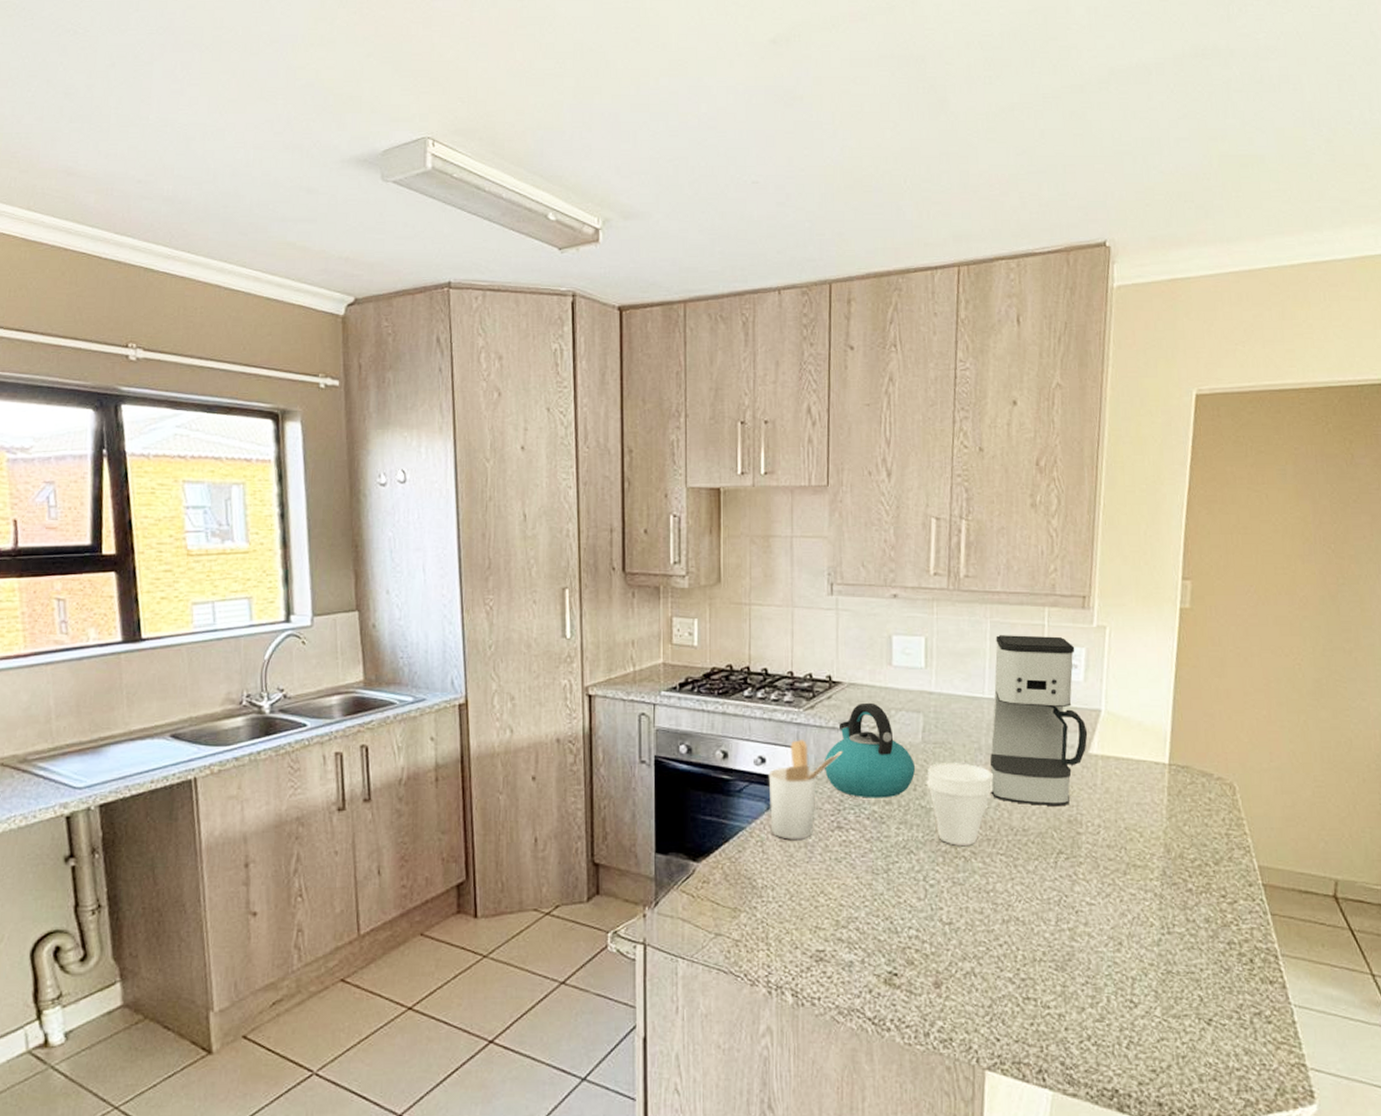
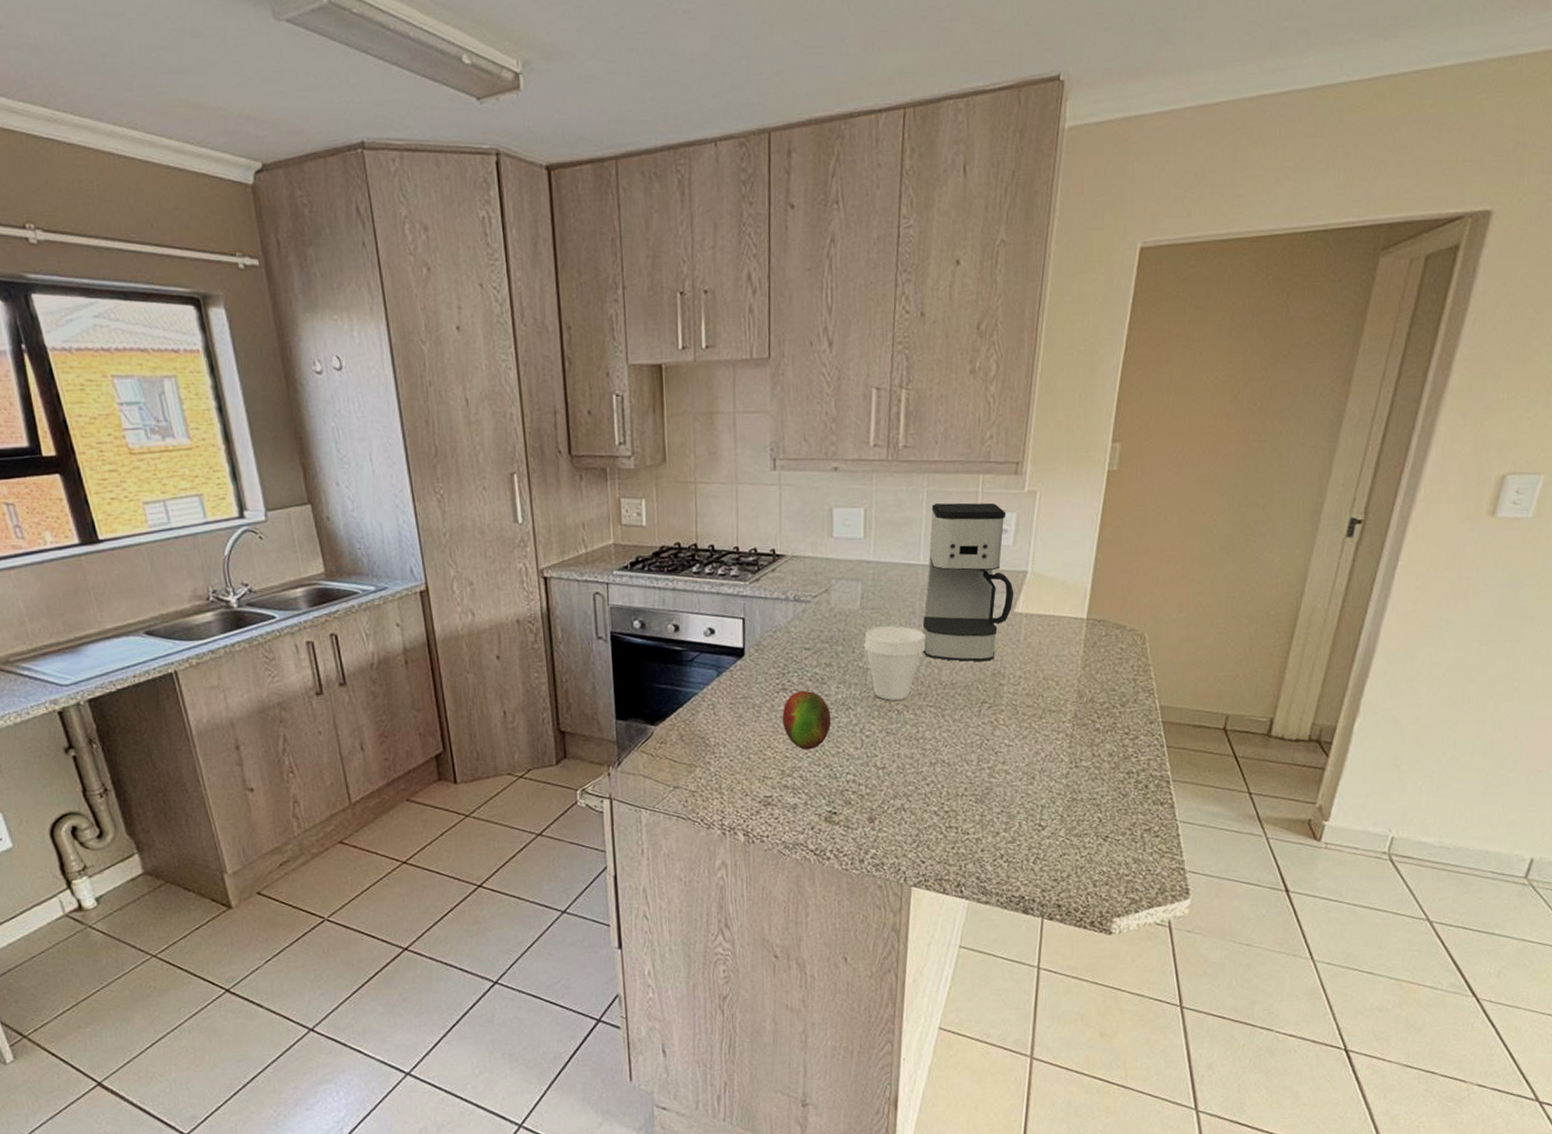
utensil holder: present [768,740,843,840] -> none [717,611,787,702]
kettle: present [825,702,916,798] -> none [770,573,854,662]
fruit: none [837,830,891,898] -> present [782,690,831,750]

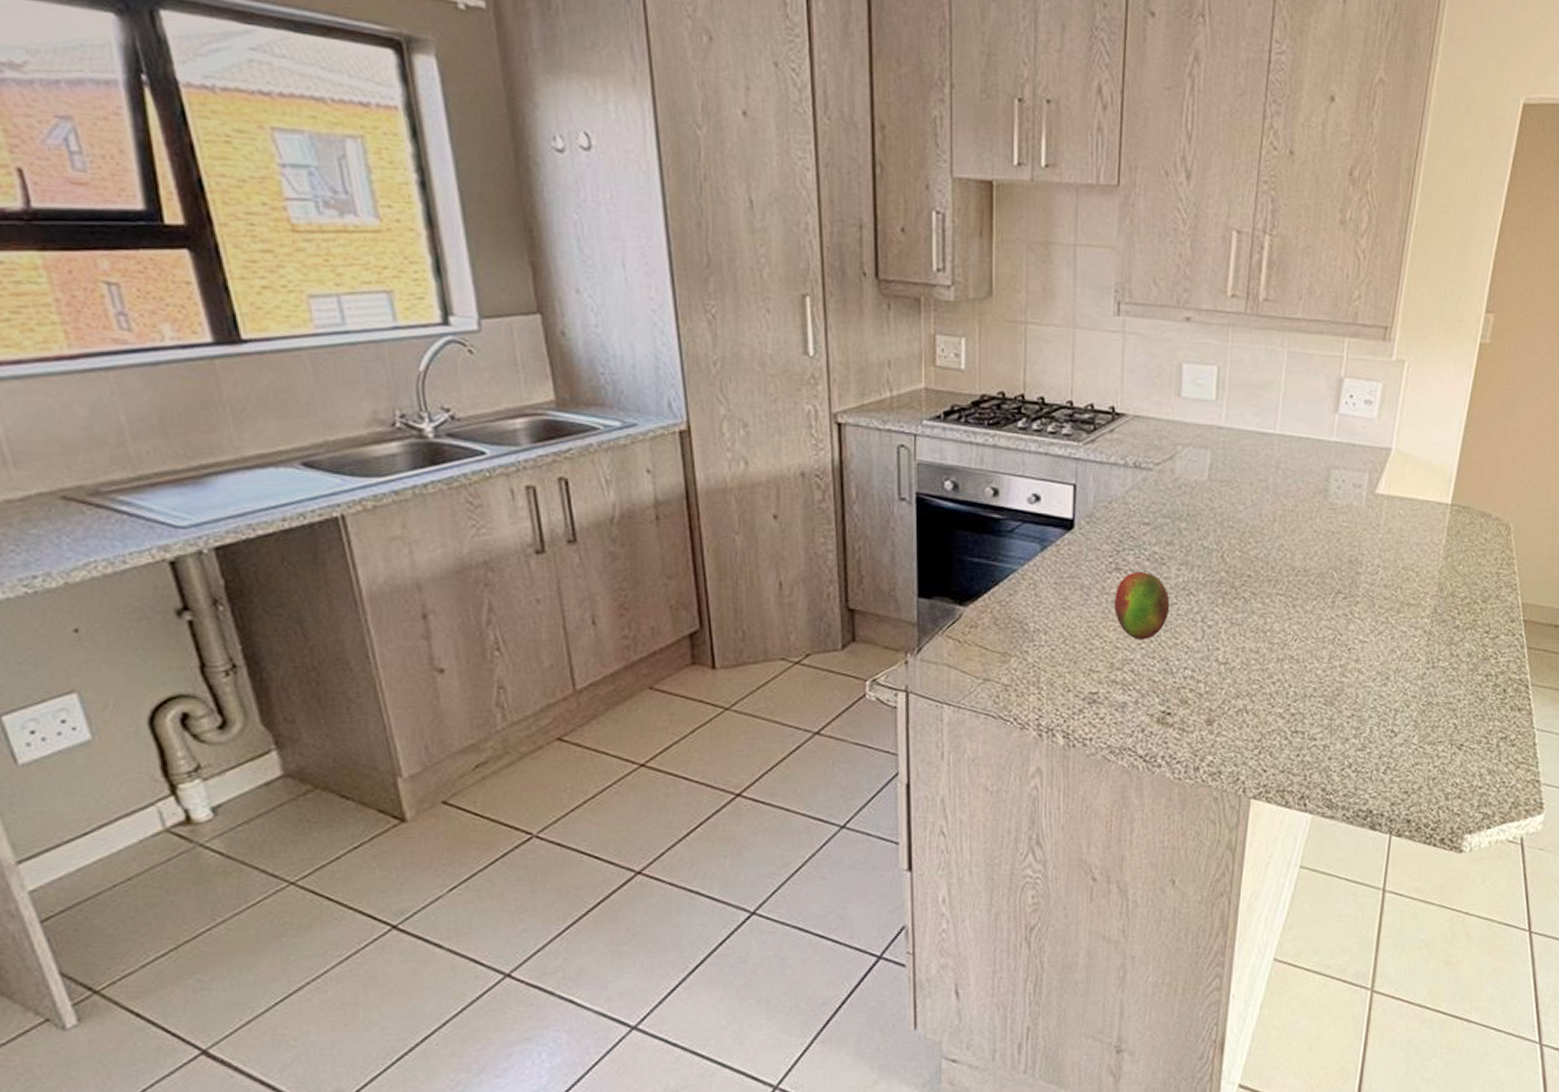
cup: present [864,626,925,701] -> none [1211,502,1278,588]
coffee maker: present [923,502,1014,662] -> none [1275,367,1376,546]

